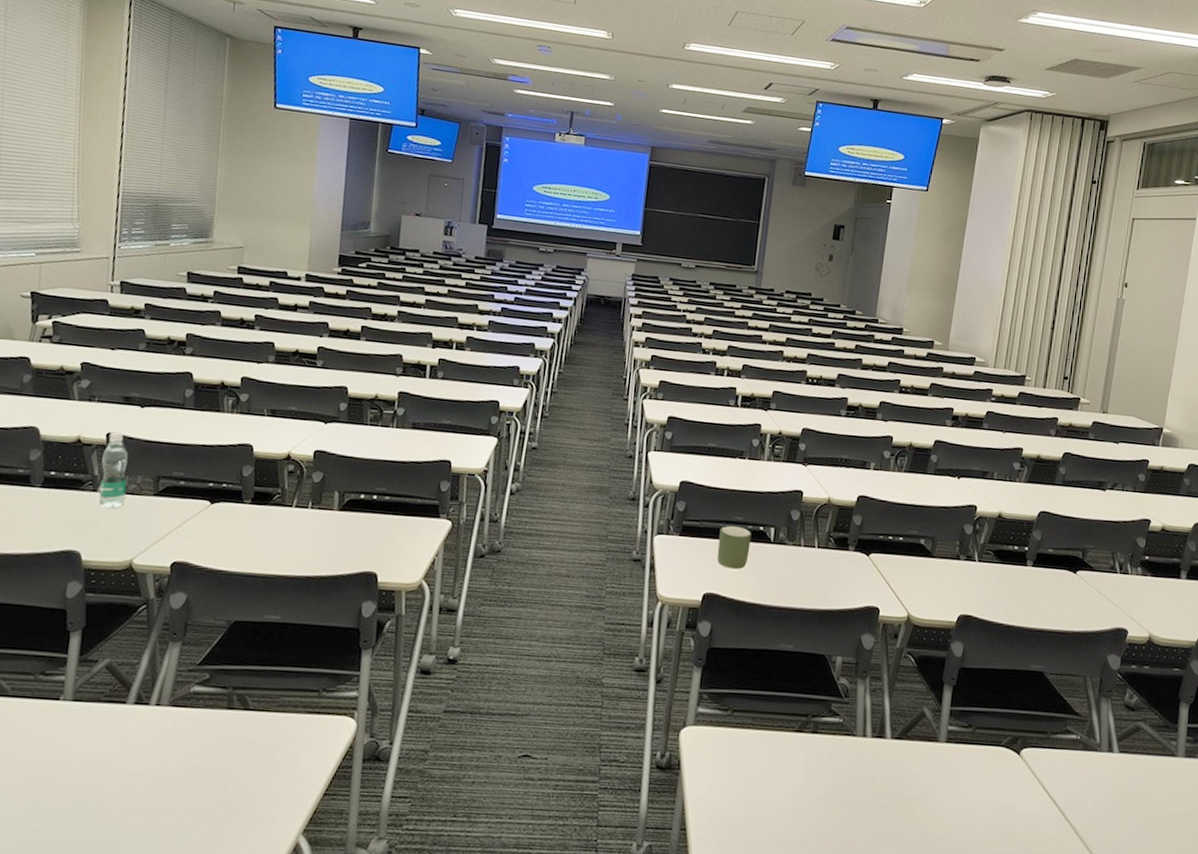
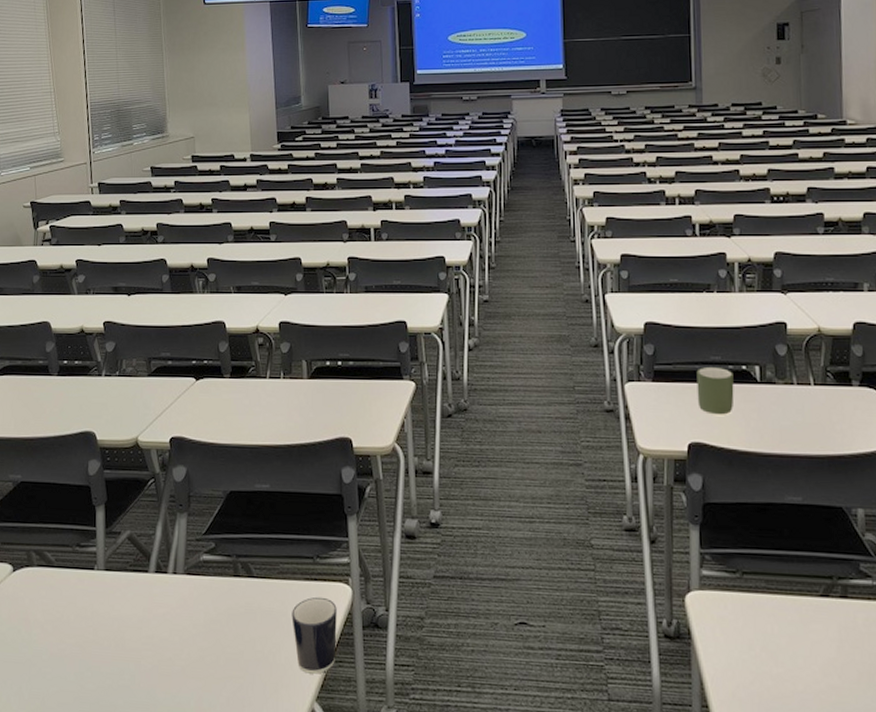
bottle: present [99,431,129,509] -> none [101,319,125,391]
mug: none [286,730,338,807] -> present [292,596,337,674]

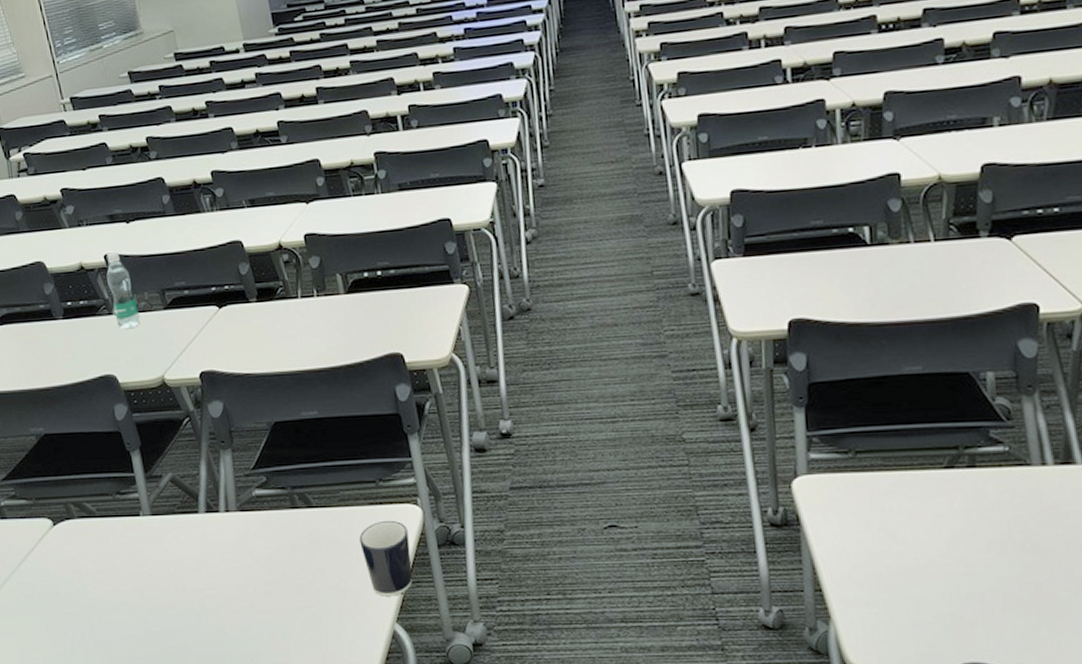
bottle: none [101,319,125,391] -> present [106,251,140,330]
mug: present [696,366,734,415] -> none [794,232,840,287]

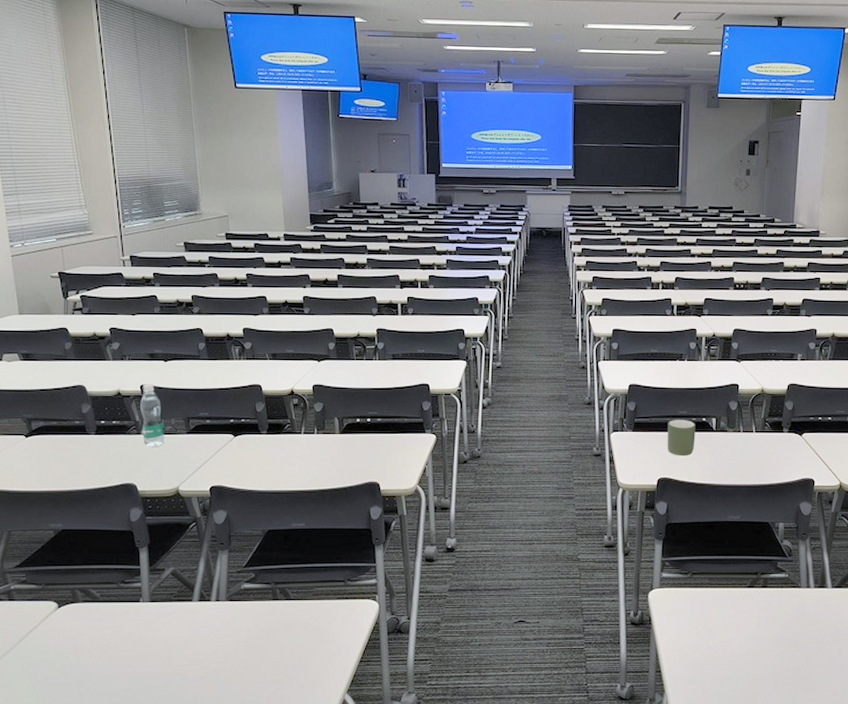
mug: present [359,520,413,596] -> none [325,612,365,672]
mug: none [794,232,840,287] -> present [667,419,696,456]

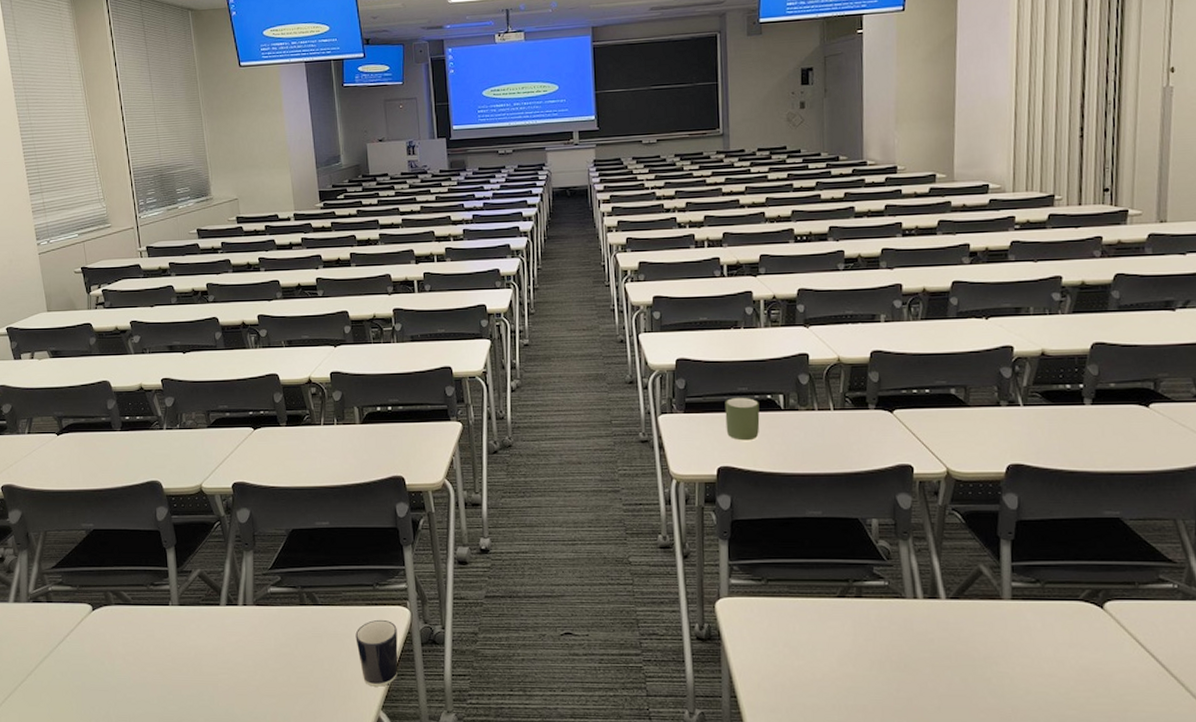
bottle: present [139,383,164,447] -> none [161,376,186,443]
mug: none [325,612,365,672] -> present [355,619,398,687]

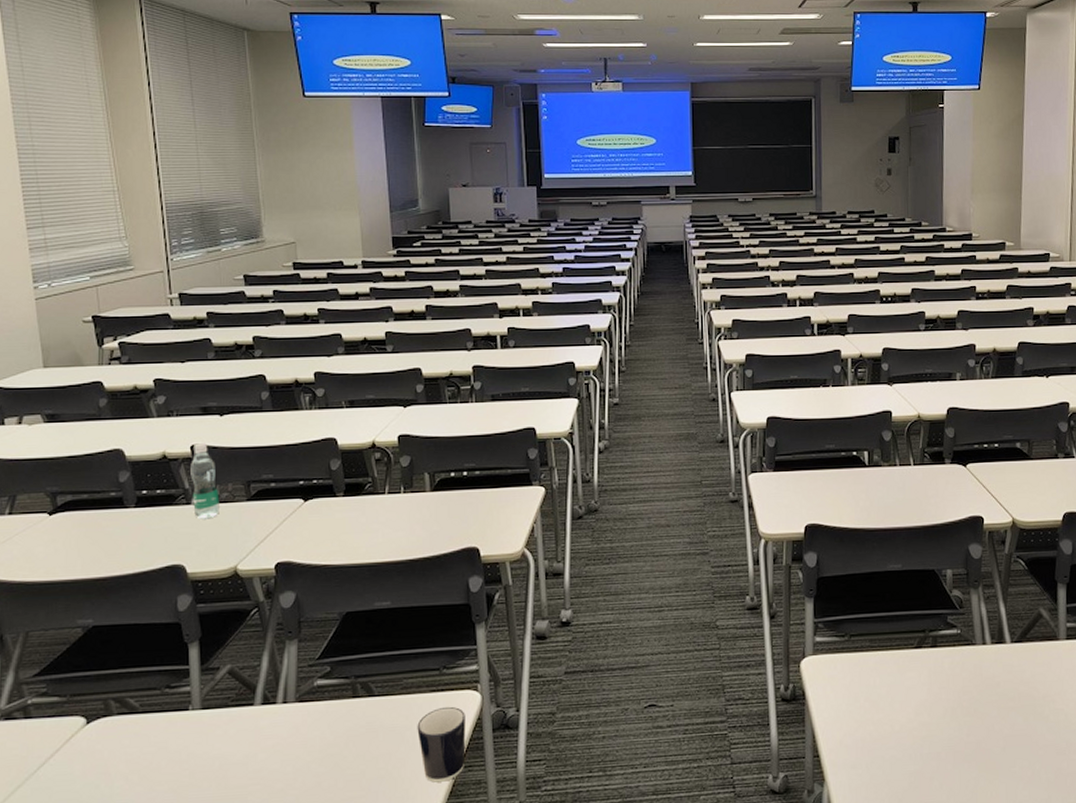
bottle: none [161,376,186,443] -> present [189,442,220,519]
mug: present [725,397,760,441] -> none [813,454,846,498]

